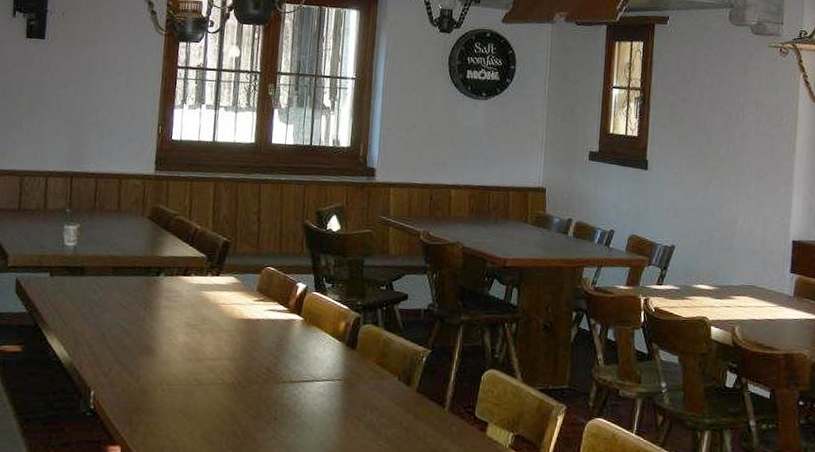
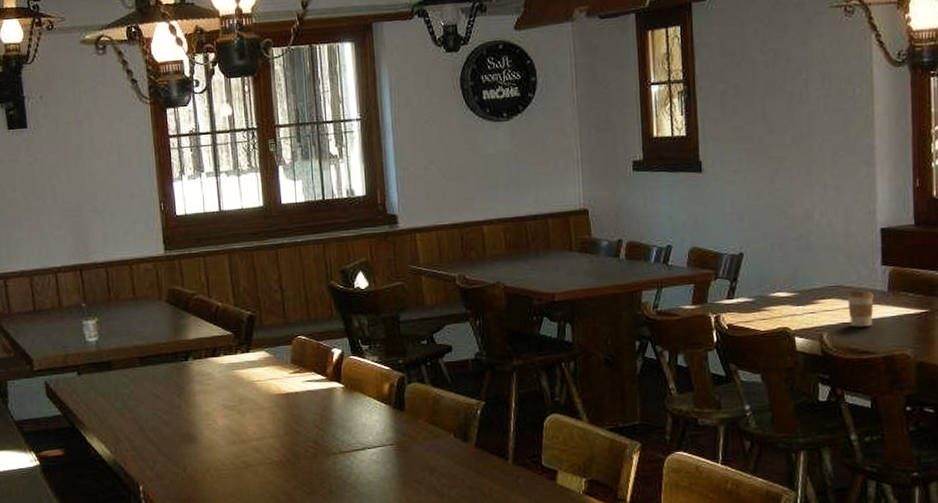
coffee cup: none [758,292,781,326] -> present [847,290,874,327]

